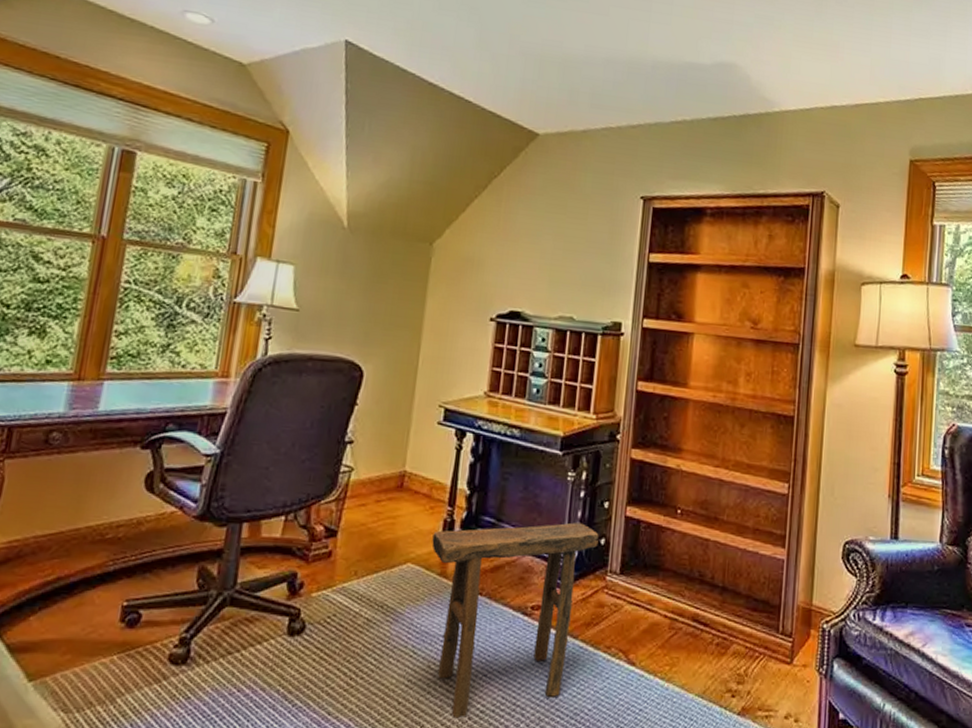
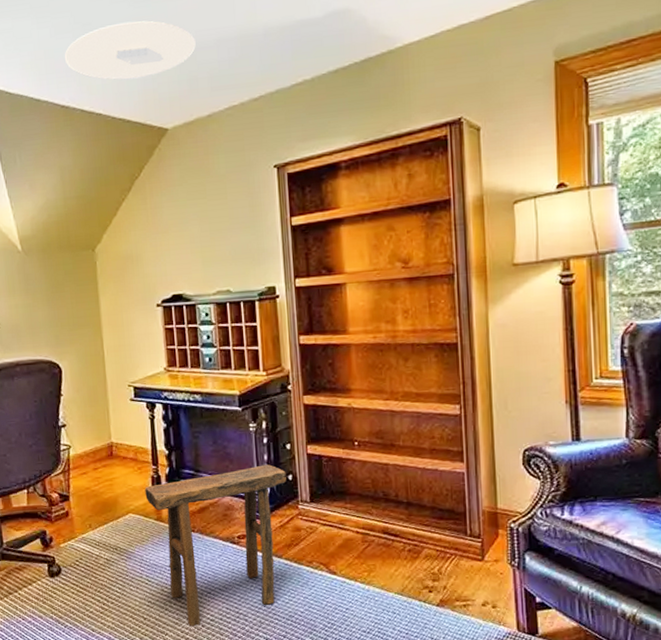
ceiling light: none [443,15,584,77] -> present [64,21,196,80]

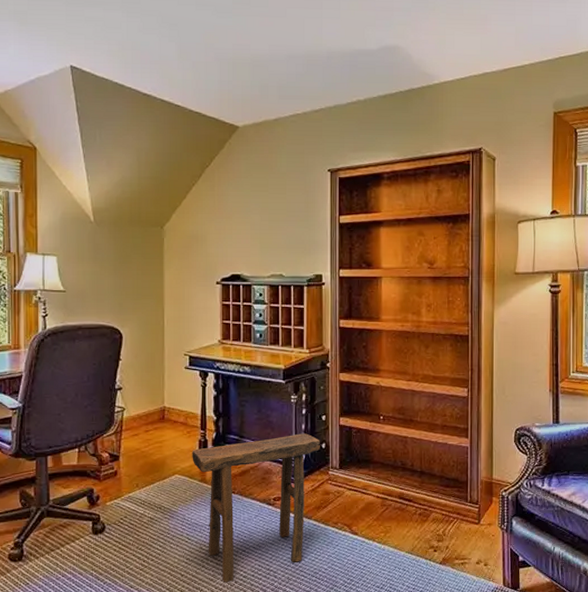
ceiling light: present [64,21,196,80] -> none [150,28,269,79]

